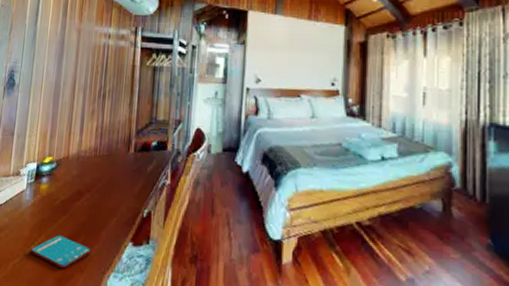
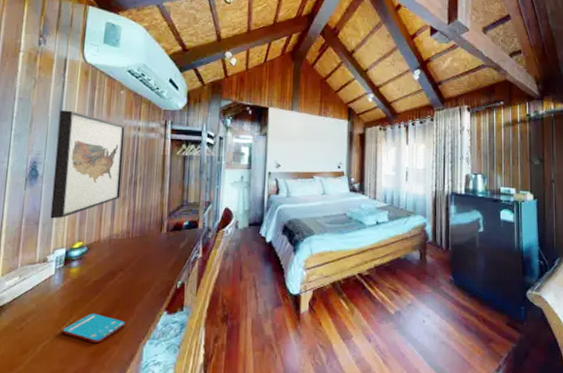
wall art: none [24,16,96,131] -> present [50,110,125,219]

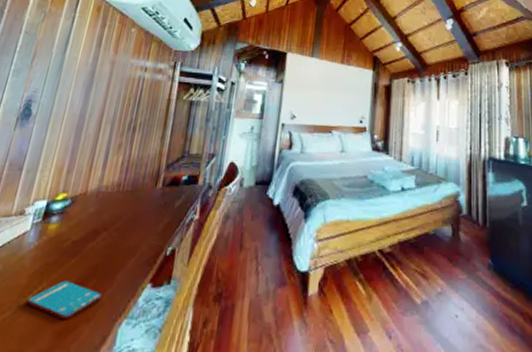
wall art: present [50,110,125,219] -> none [36,45,132,165]

